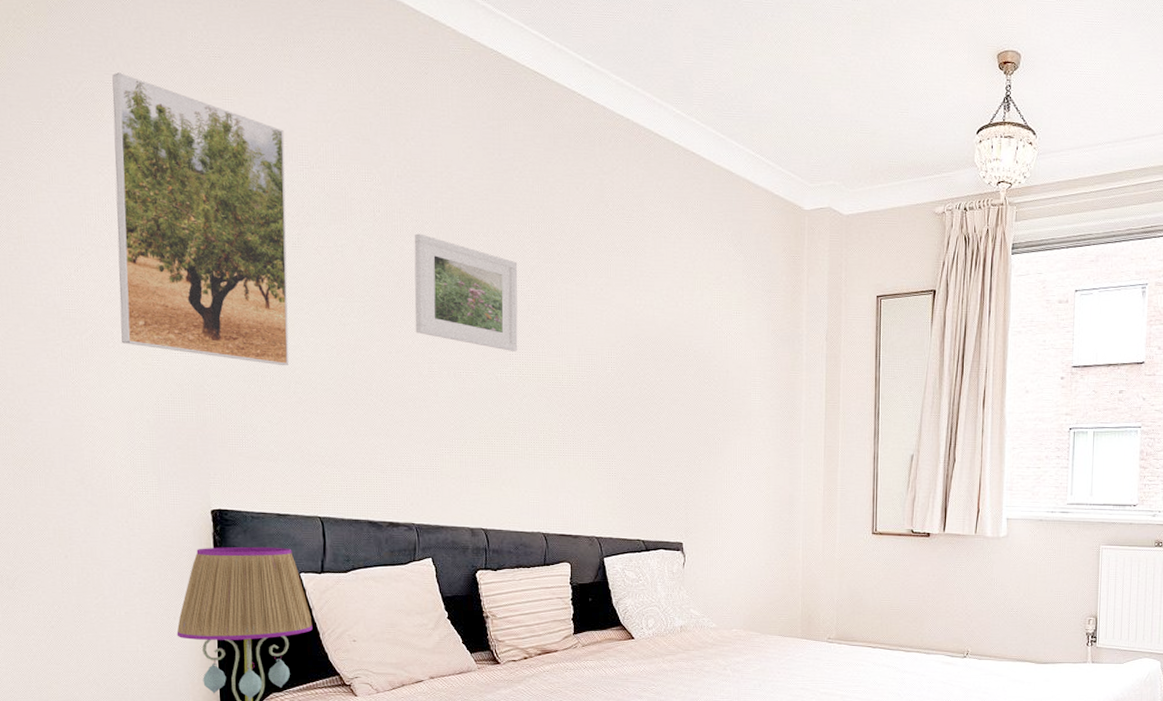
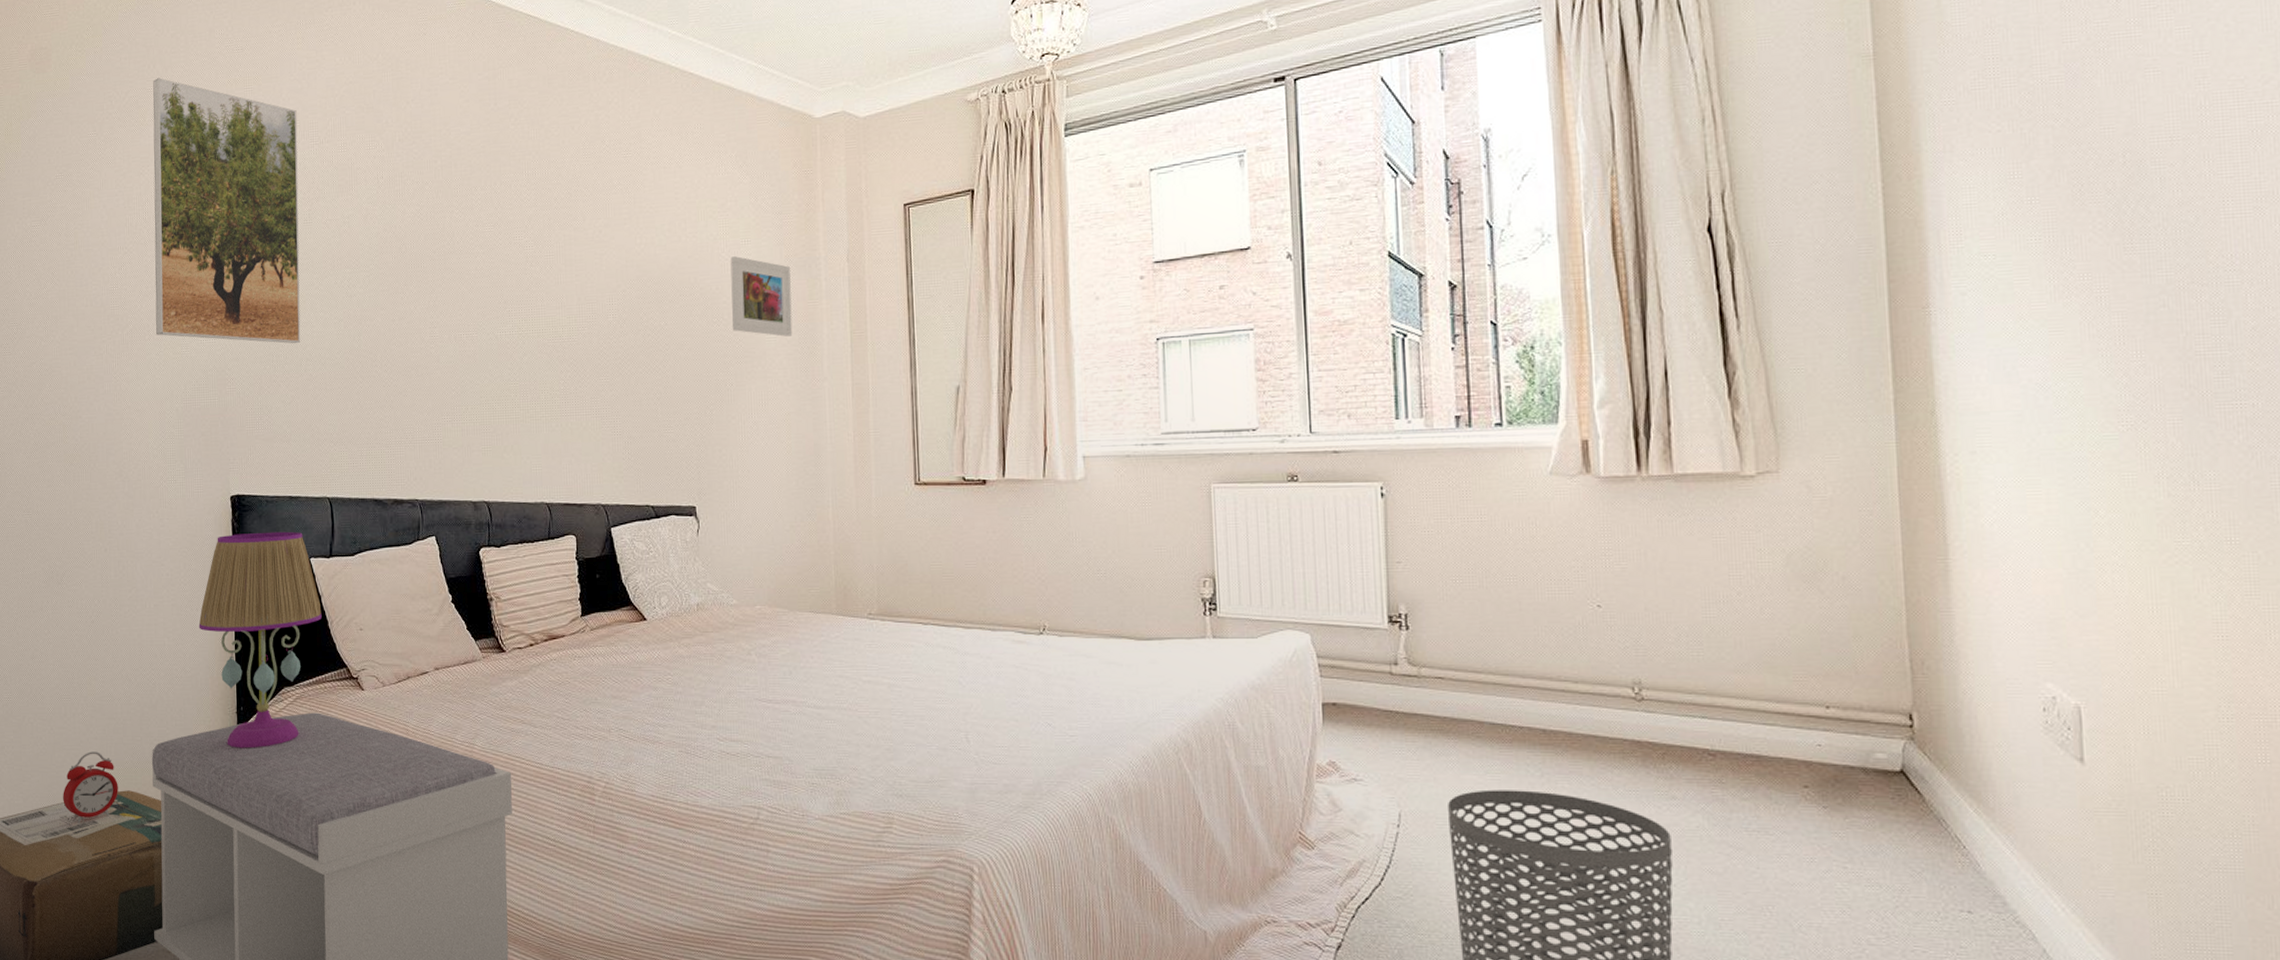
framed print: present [414,233,518,352] -> none [415,195,517,308]
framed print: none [721,325,776,401] -> present [730,256,793,337]

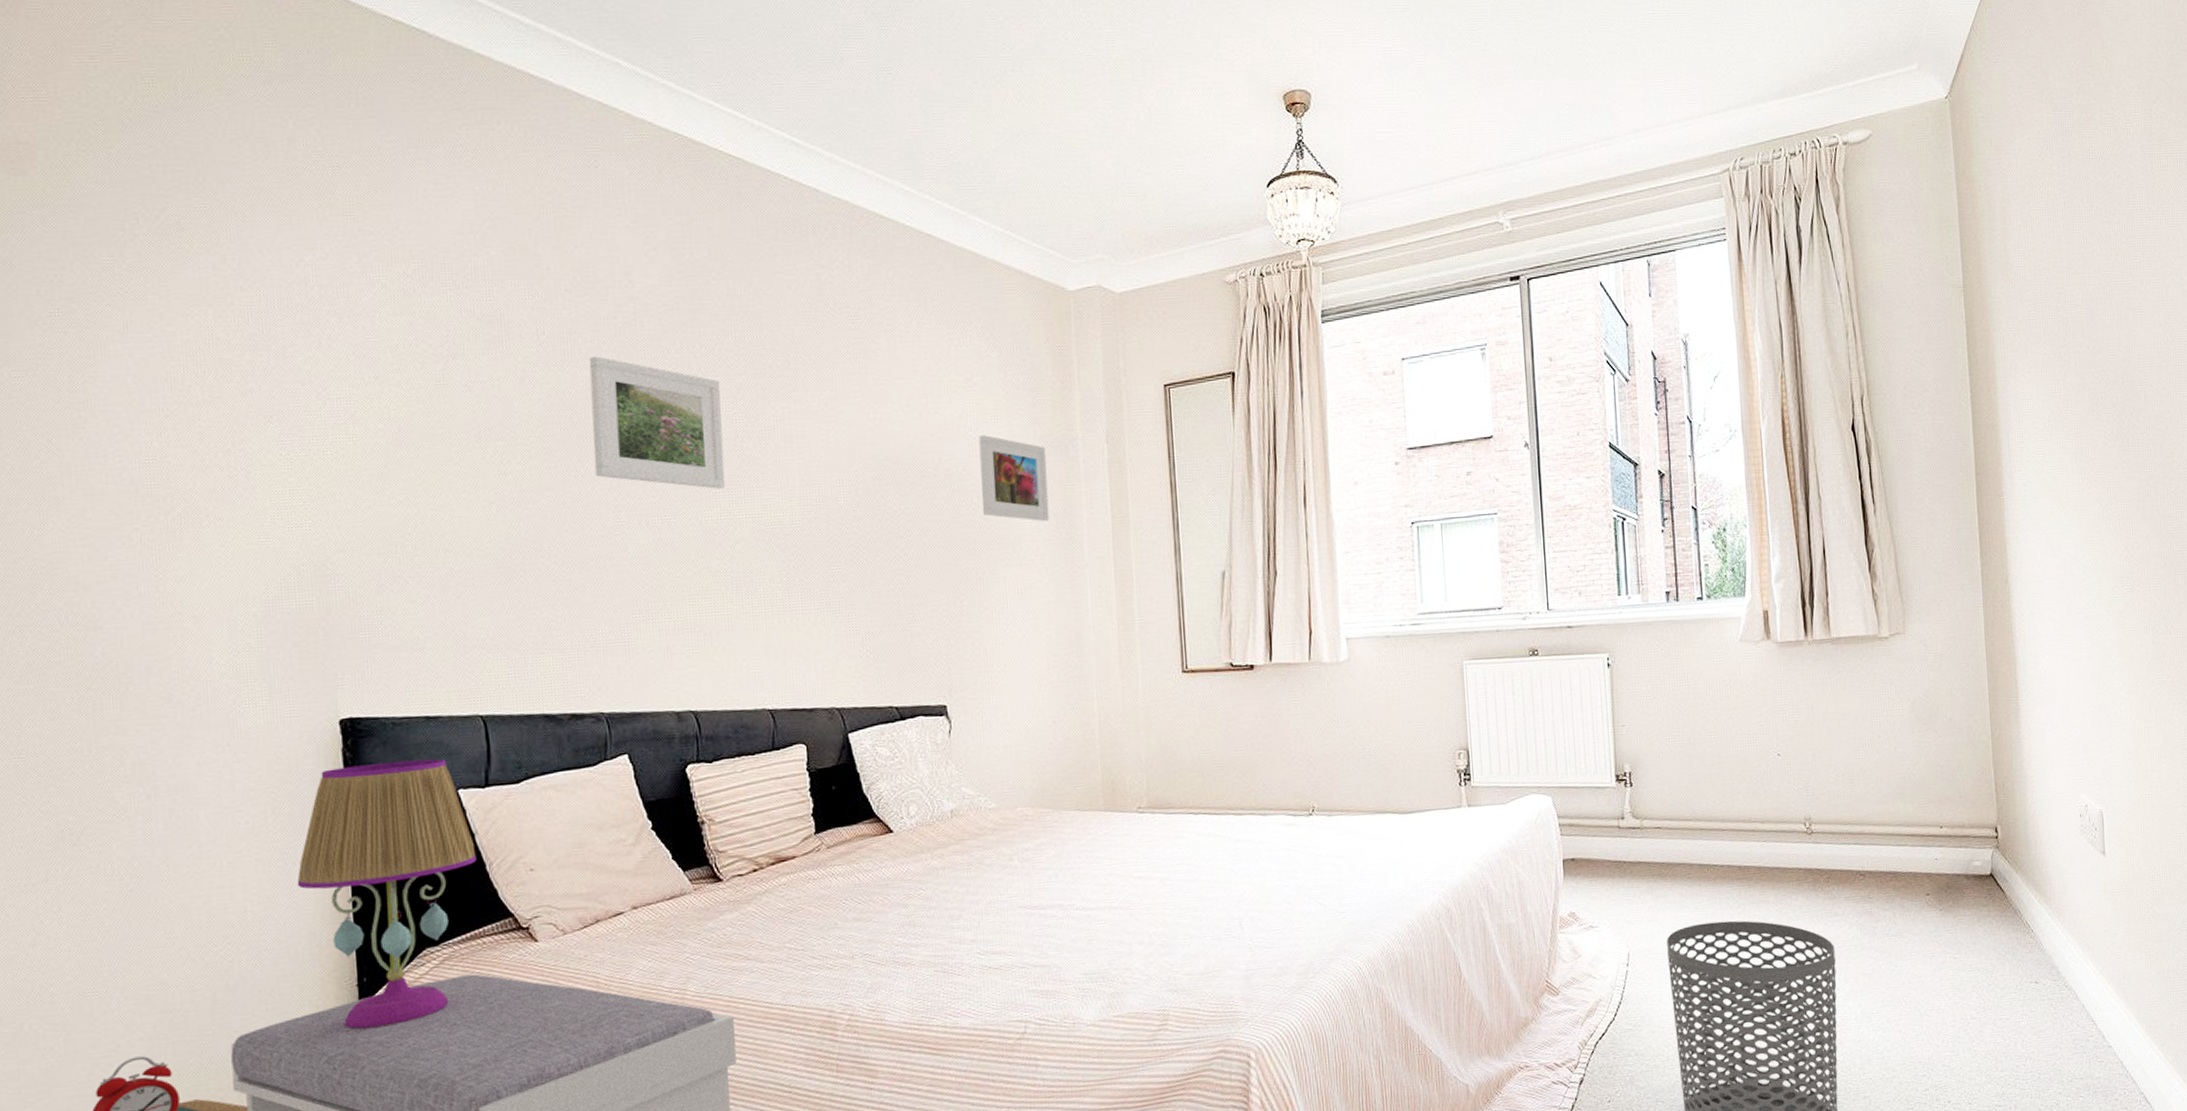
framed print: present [153,78,301,344] -> none [203,194,436,532]
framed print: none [415,195,517,308] -> present [589,356,726,489]

